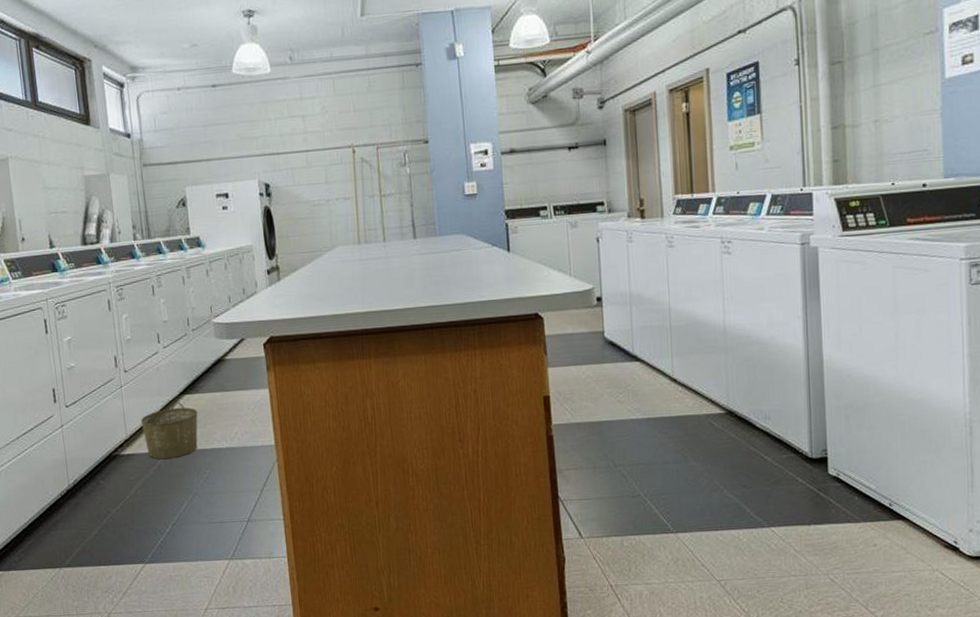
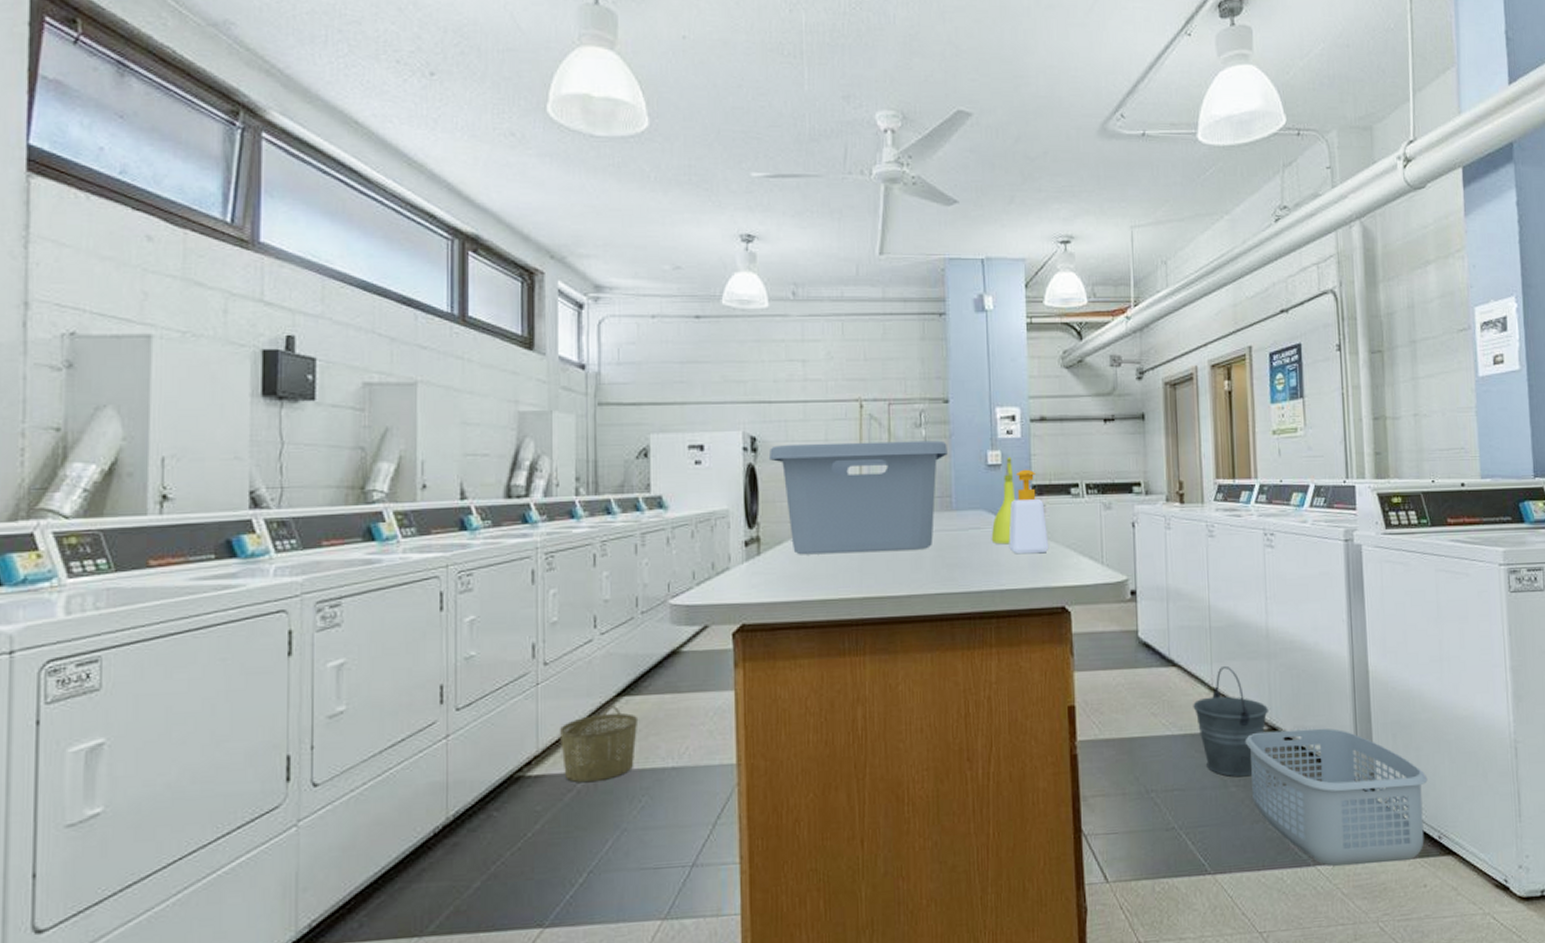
laundry basket: none [280,176,431,279] -> present [768,440,949,555]
spray bottle: none [470,186,491,263] -> present [991,456,1016,545]
soap bottle: none [486,196,522,271] -> present [1008,469,1049,555]
bucket: none [655,359,727,454] -> present [1193,665,1269,778]
clothes hamper: none [703,411,880,528] -> present [1245,728,1428,866]

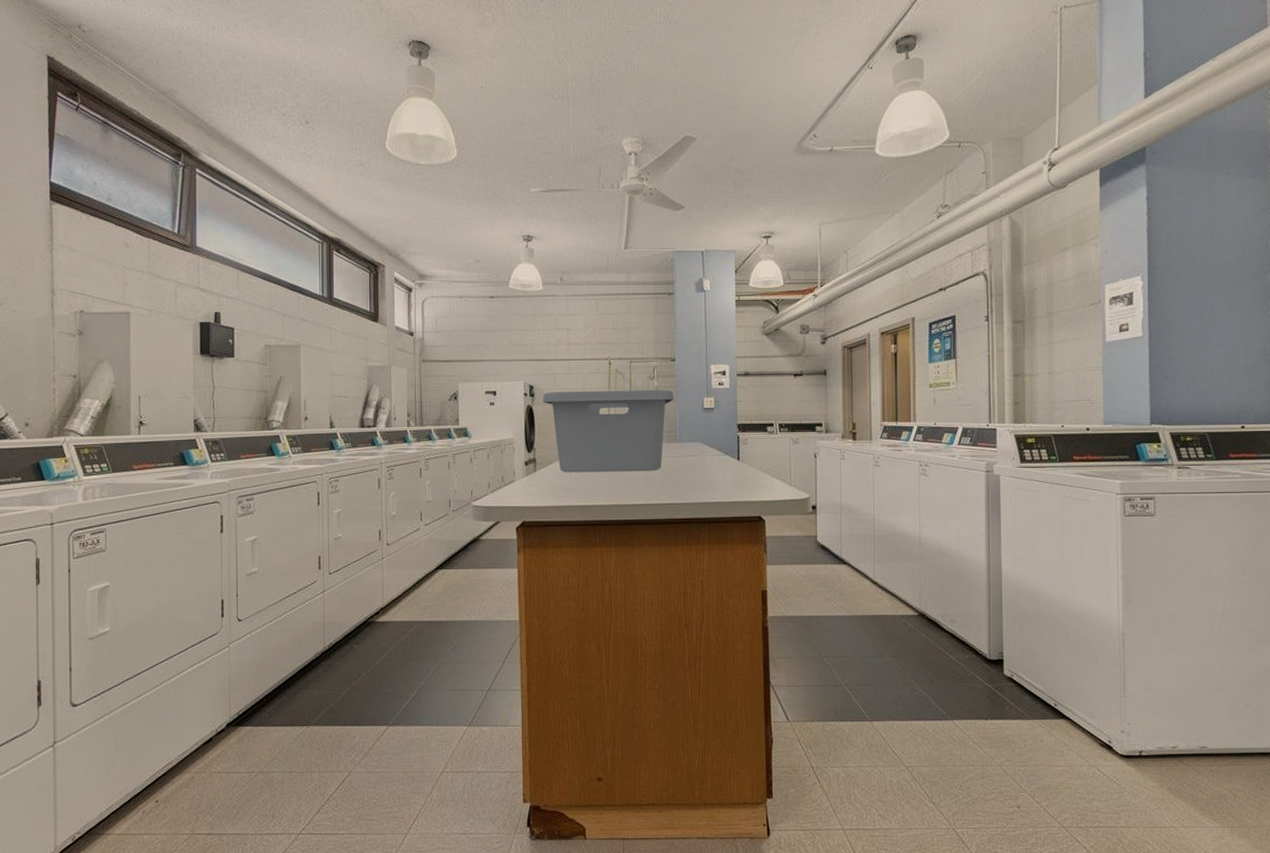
basket: present [559,705,639,783] -> none [397,575,451,628]
spray bottle: present [991,456,1016,545] -> none [705,402,725,469]
soap bottle: present [1008,469,1049,555] -> none [719,412,750,476]
bucket: present [1193,665,1269,778] -> none [859,565,920,650]
clothes hamper: present [1245,728,1428,866] -> none [899,616,1047,721]

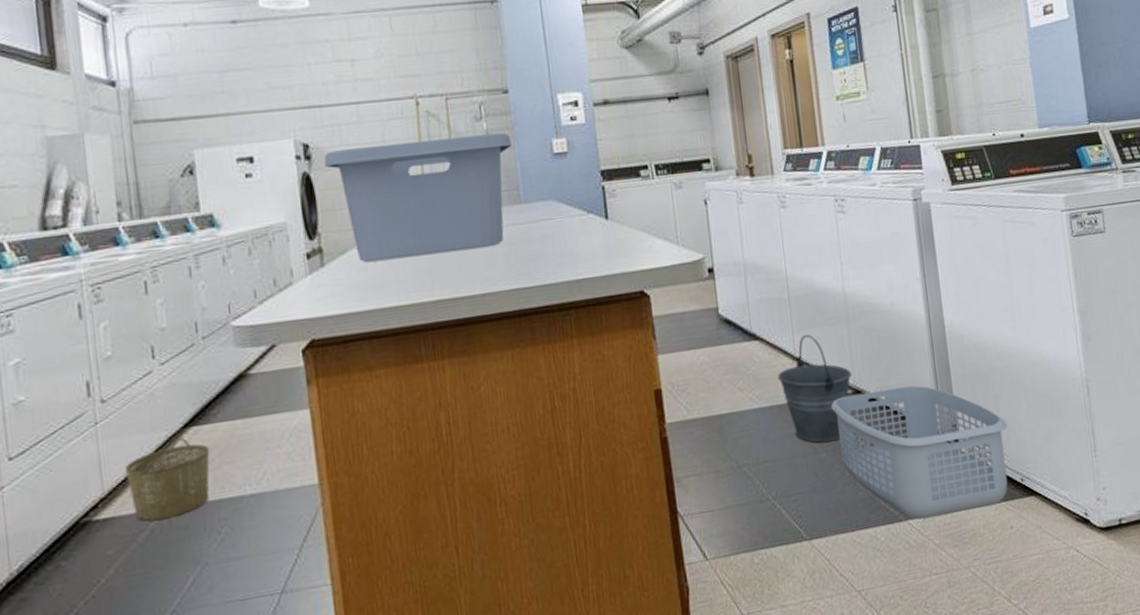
basket: none [397,575,451,628] -> present [124,437,210,522]
bucket: none [859,565,920,650] -> present [778,334,852,443]
clothes hamper: none [899,616,1047,721] -> present [830,385,1008,519]

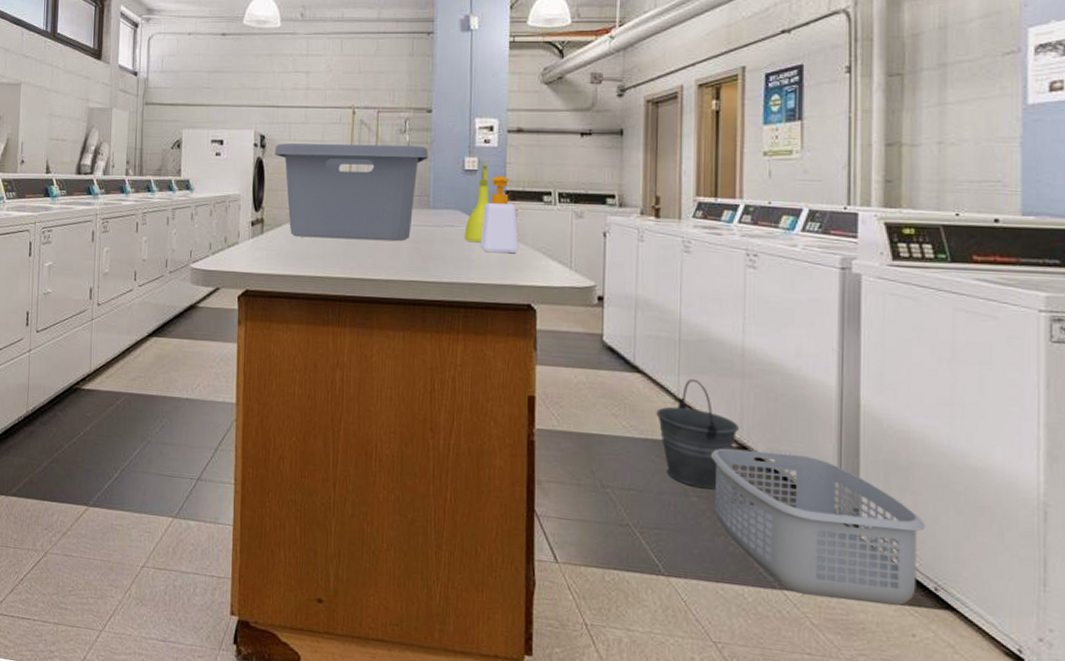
basket: present [124,437,210,522] -> none [105,342,164,401]
spray bottle: none [562,143,585,234] -> present [464,163,490,243]
soap bottle: none [580,154,623,243] -> present [480,176,519,254]

